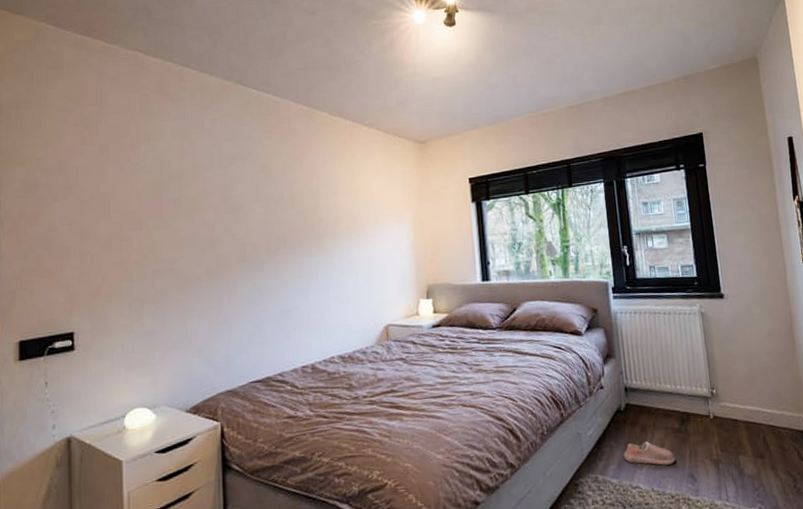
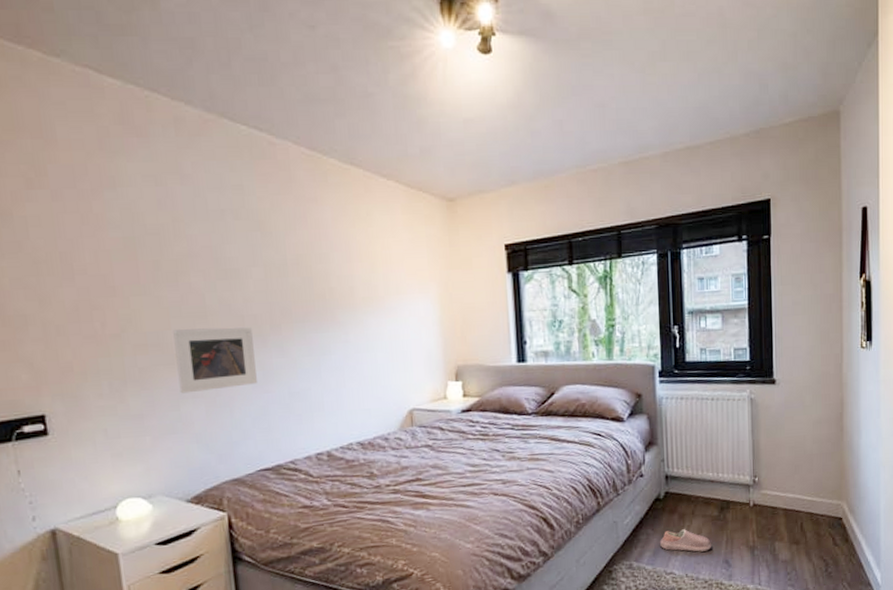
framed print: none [186,254,254,313] -> present [173,327,257,394]

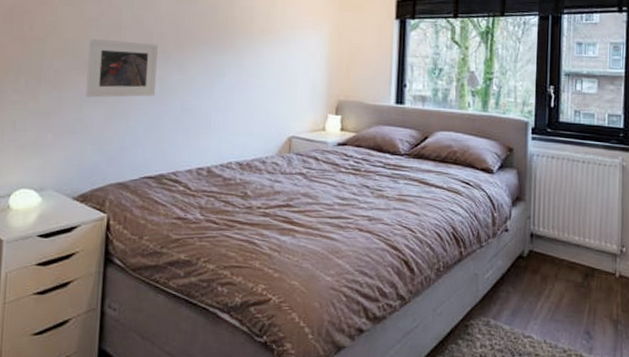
shoe: present [659,529,712,552] -> none [519,291,574,318]

